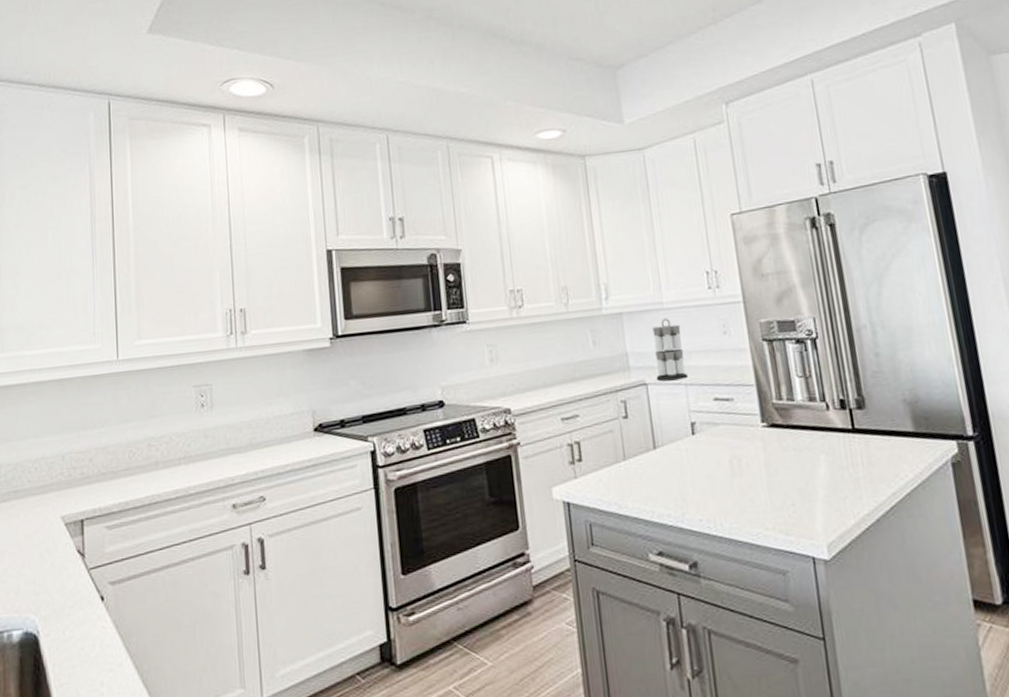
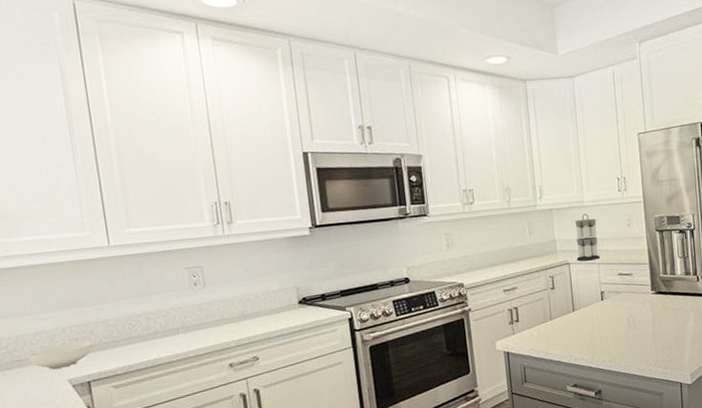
bowl: none [23,471,91,503] -> present [26,341,94,369]

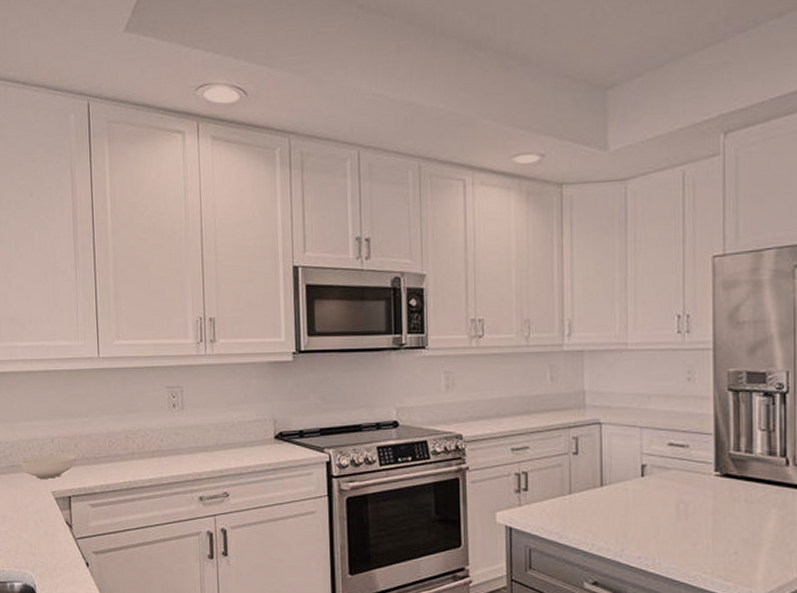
spice rack: present [575,213,601,262] -> none [611,359,645,422]

